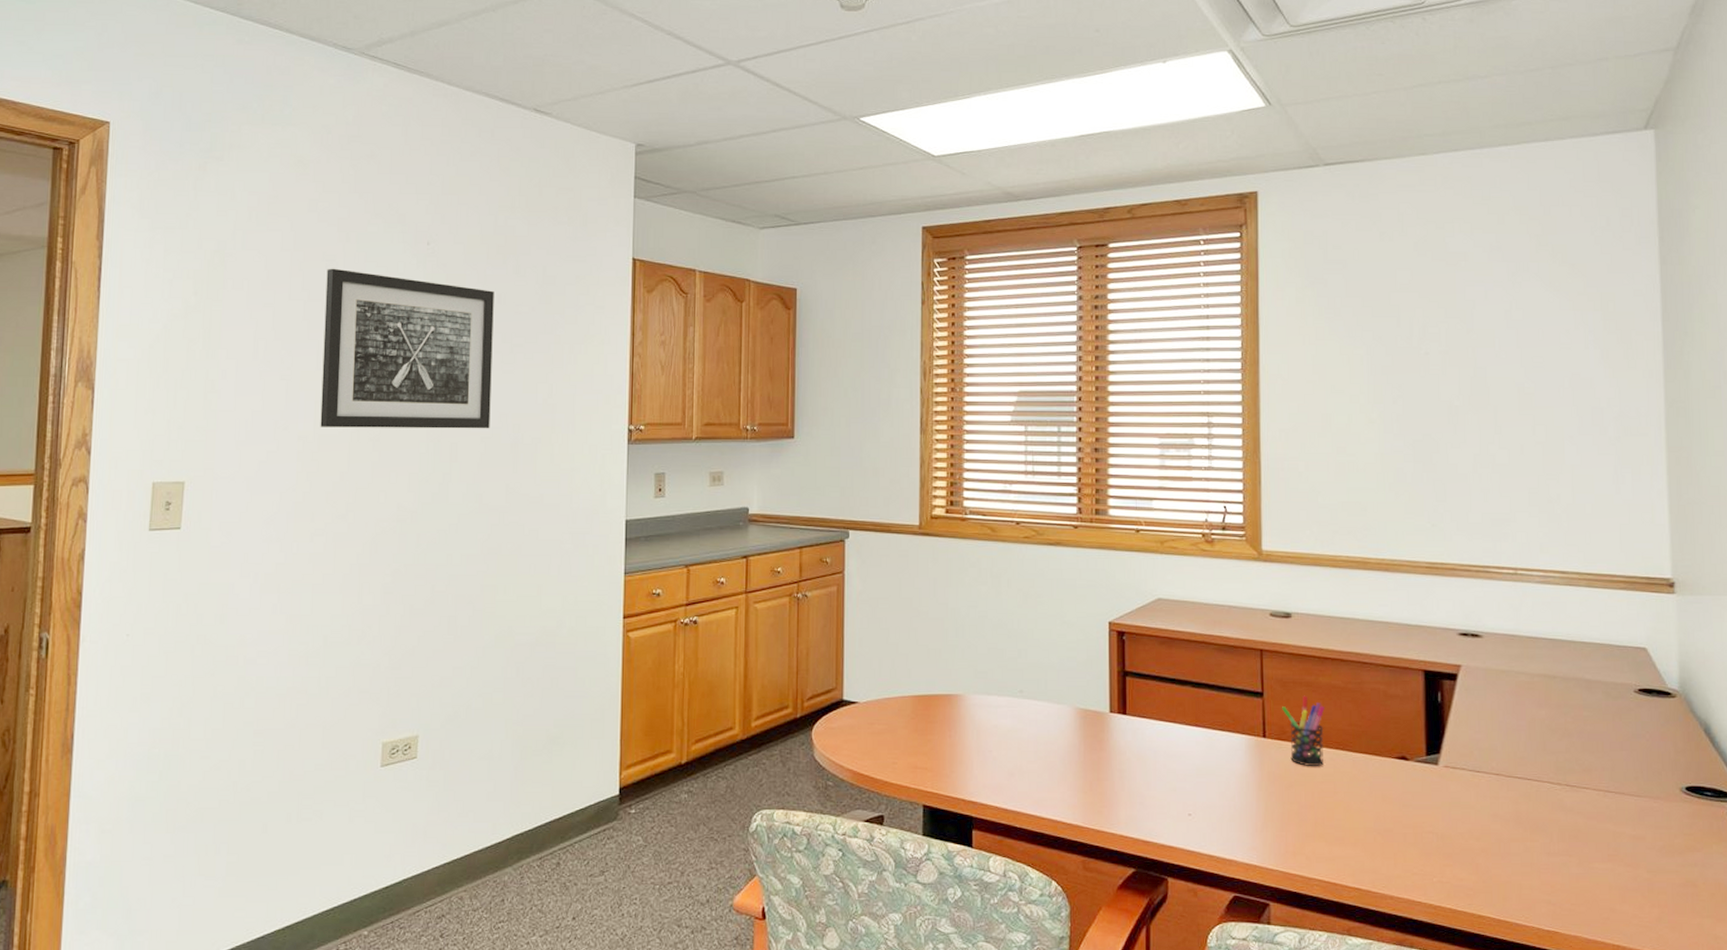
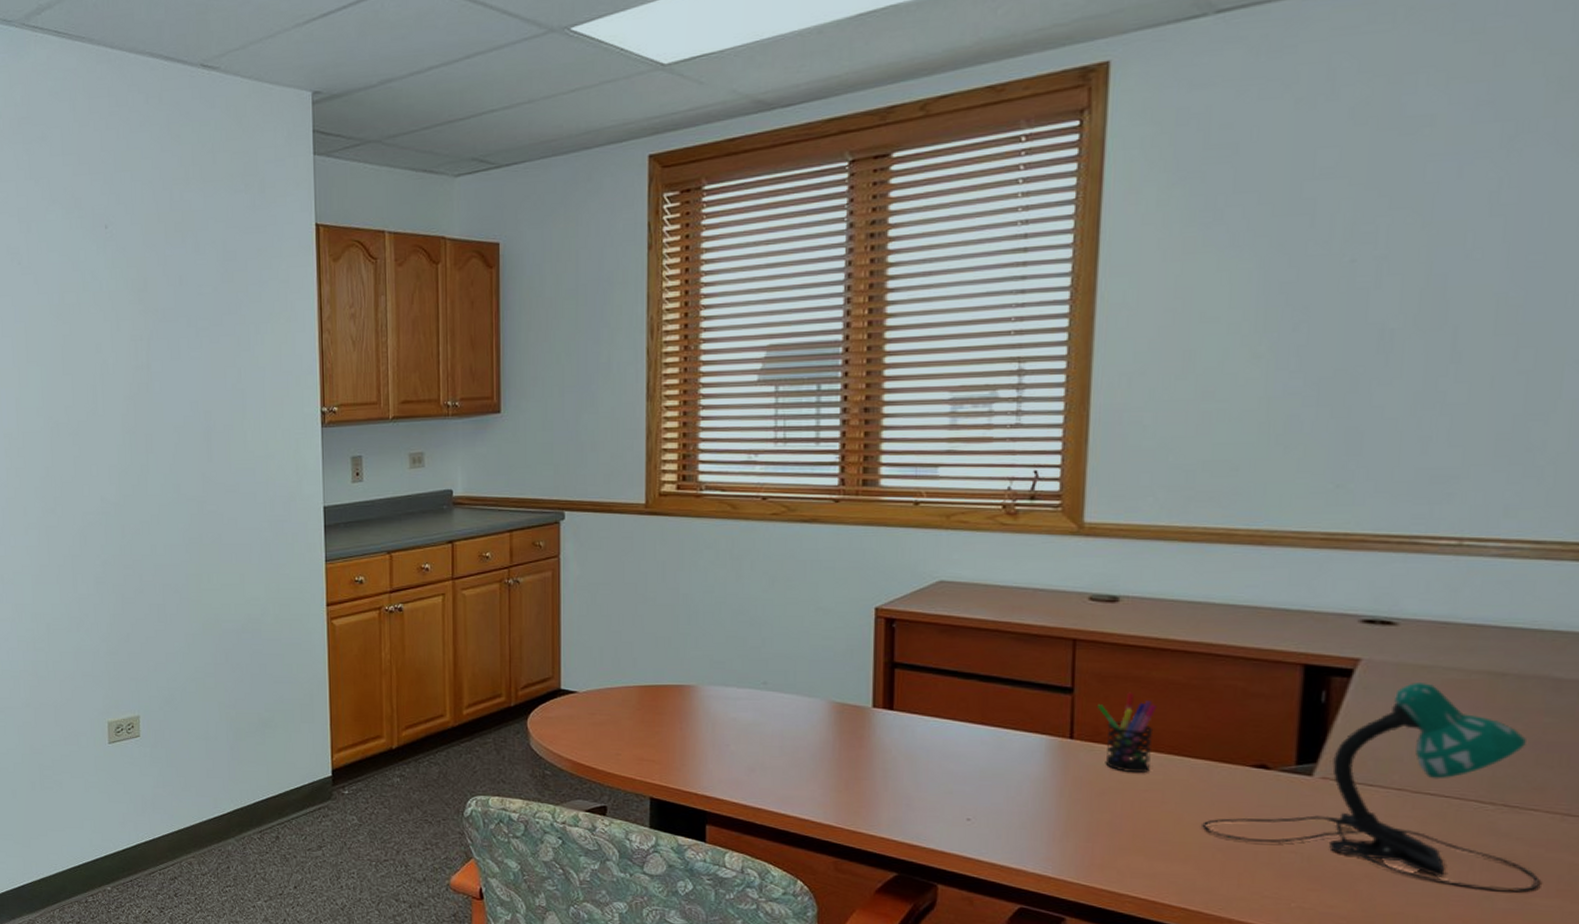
wall art: present [320,268,494,429] -> none [12,261,182,424]
desk lamp: none [1365,685,1597,859] -> present [1202,683,1540,893]

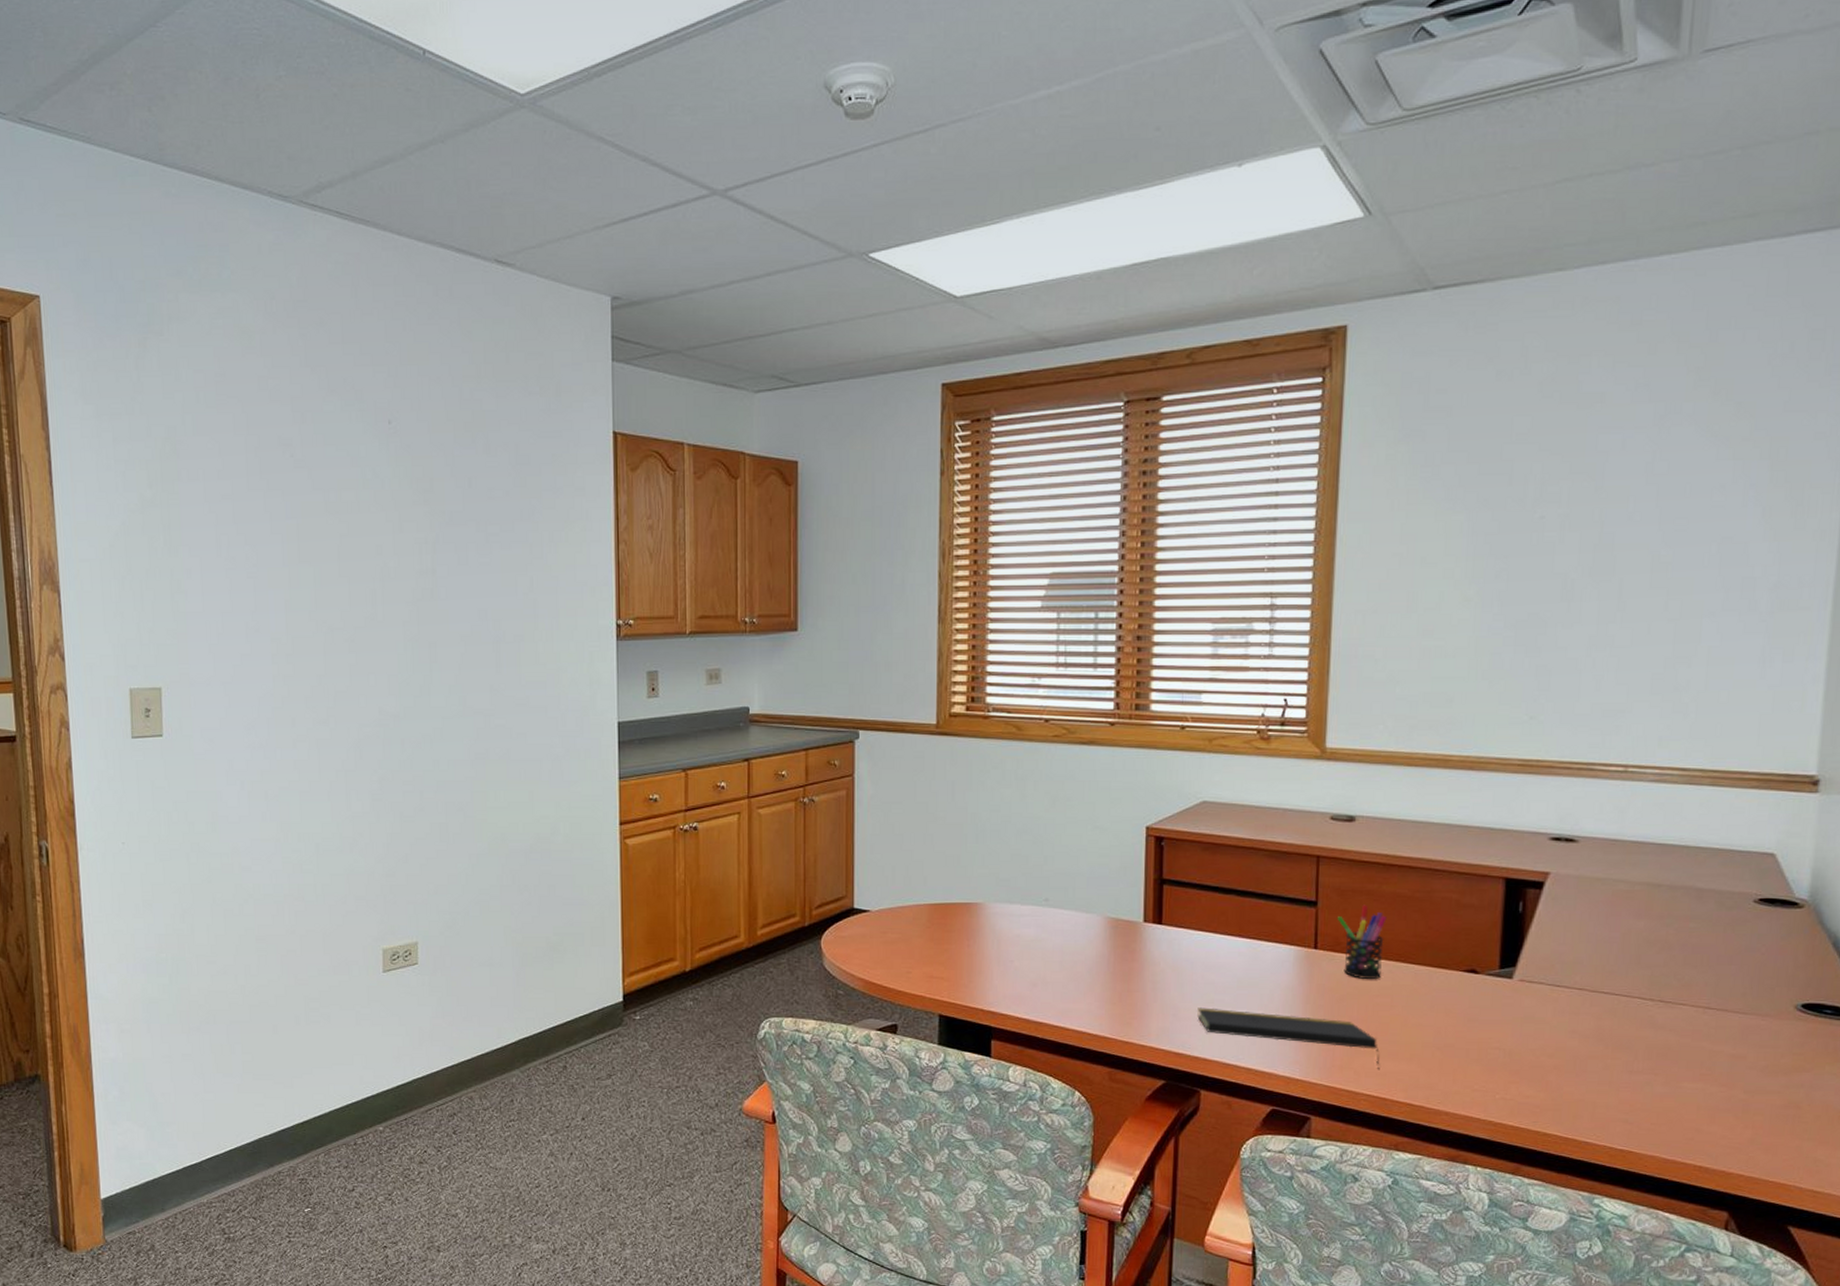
notepad: none [934,798,1148,871] -> present [1197,1007,1380,1070]
desk lamp: present [1202,683,1540,893] -> none [1424,893,1688,1078]

